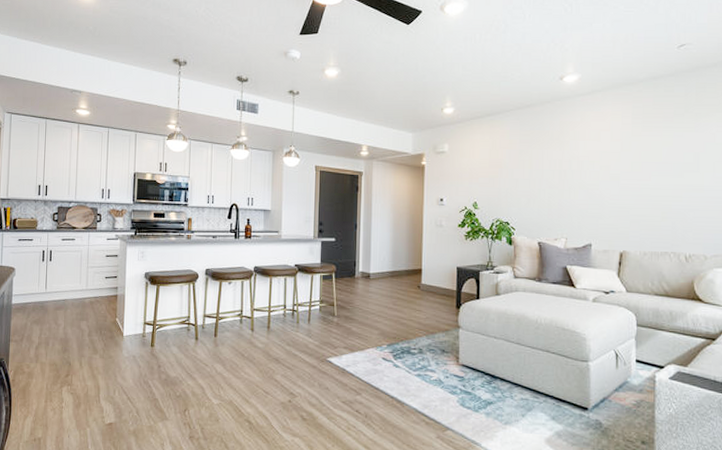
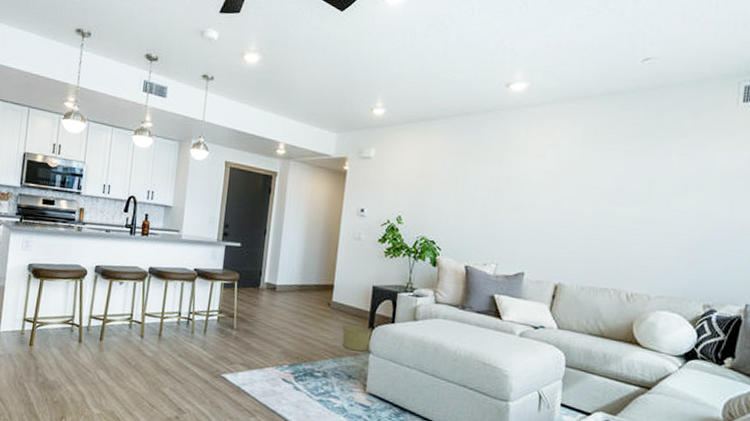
basket: none [432,304,459,328] -> present [342,324,372,352]

